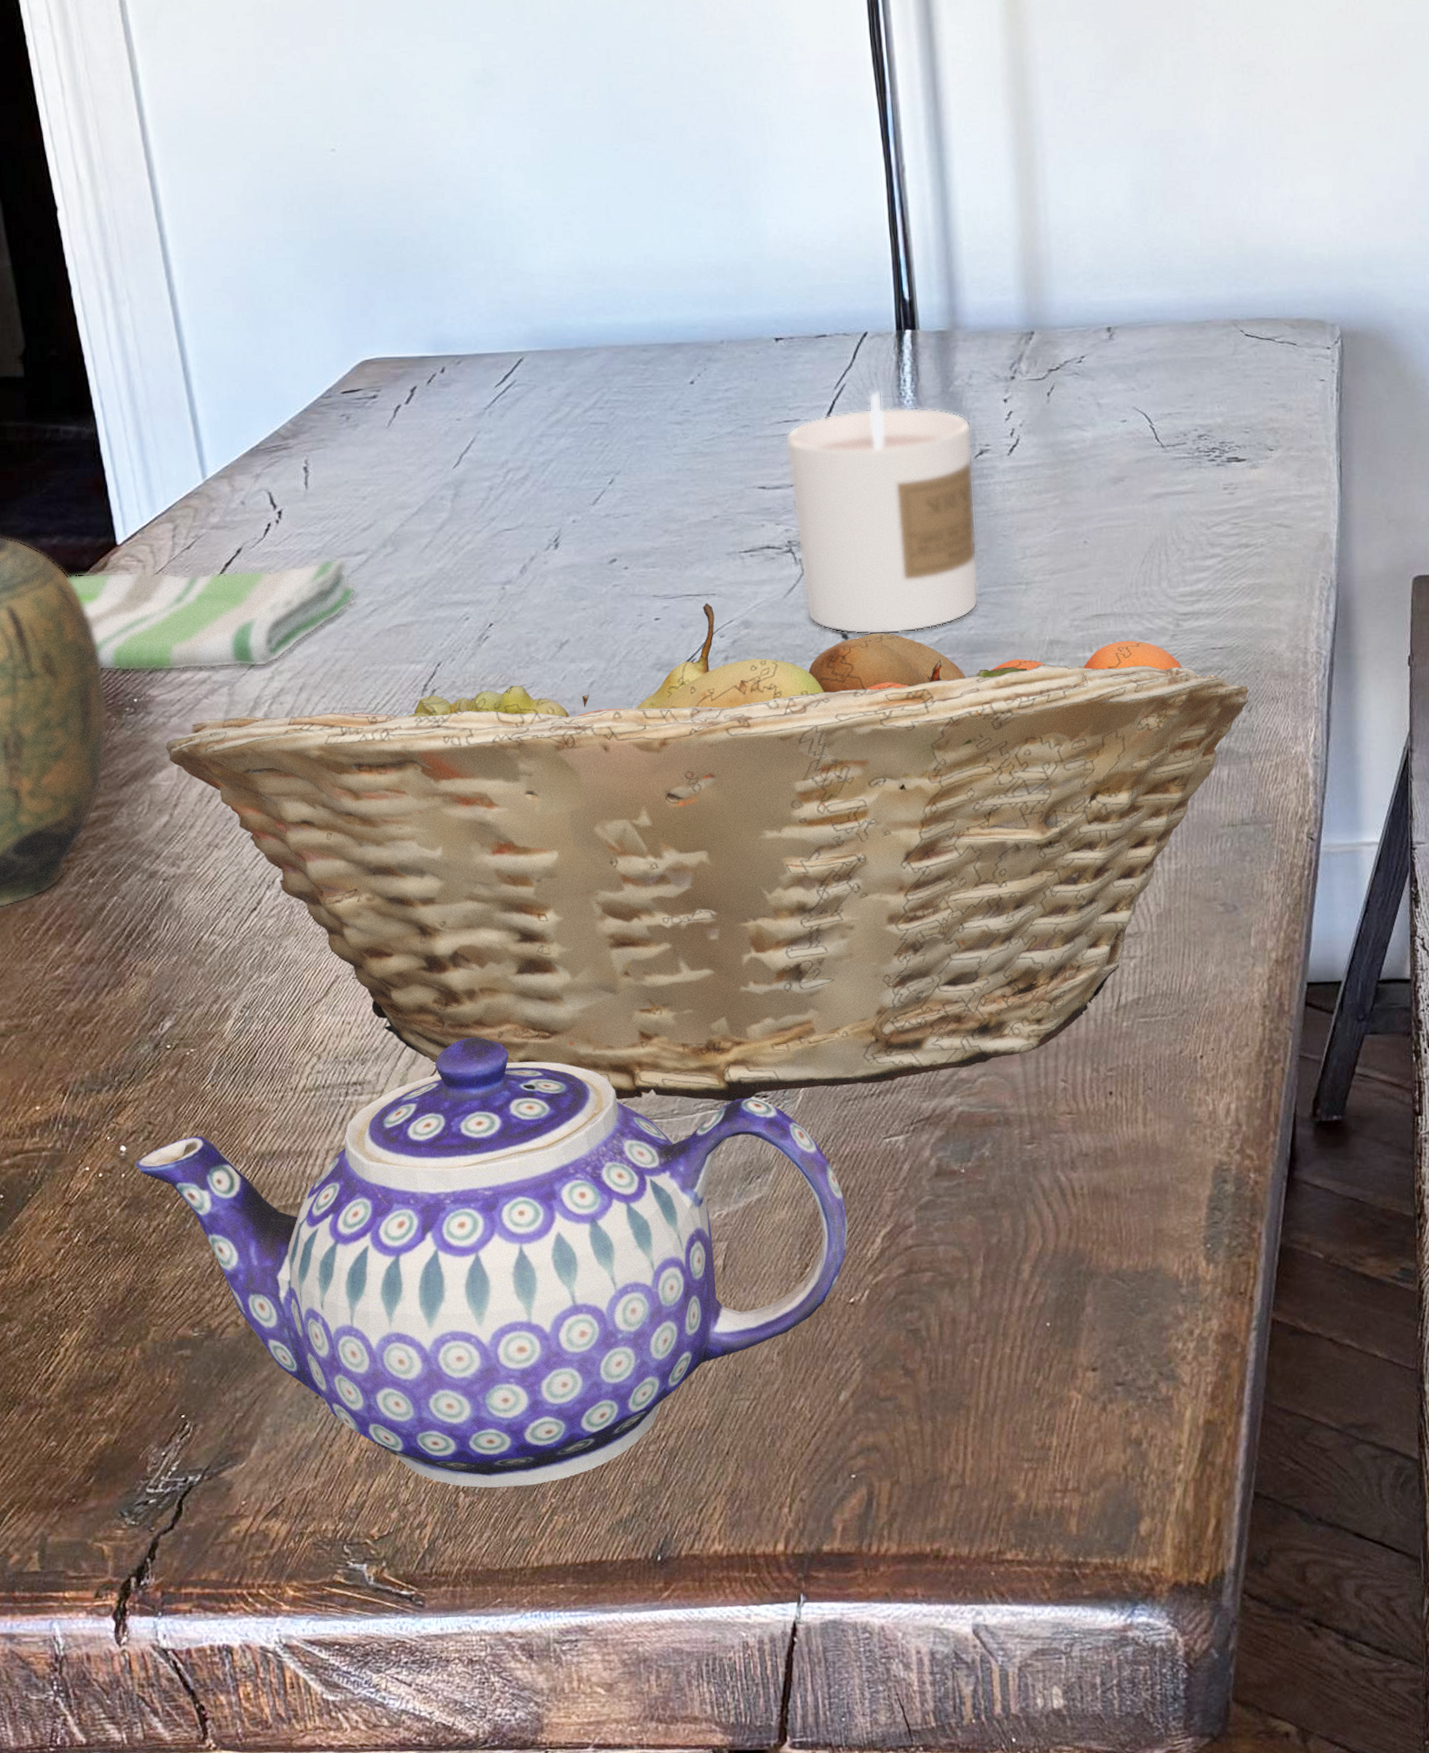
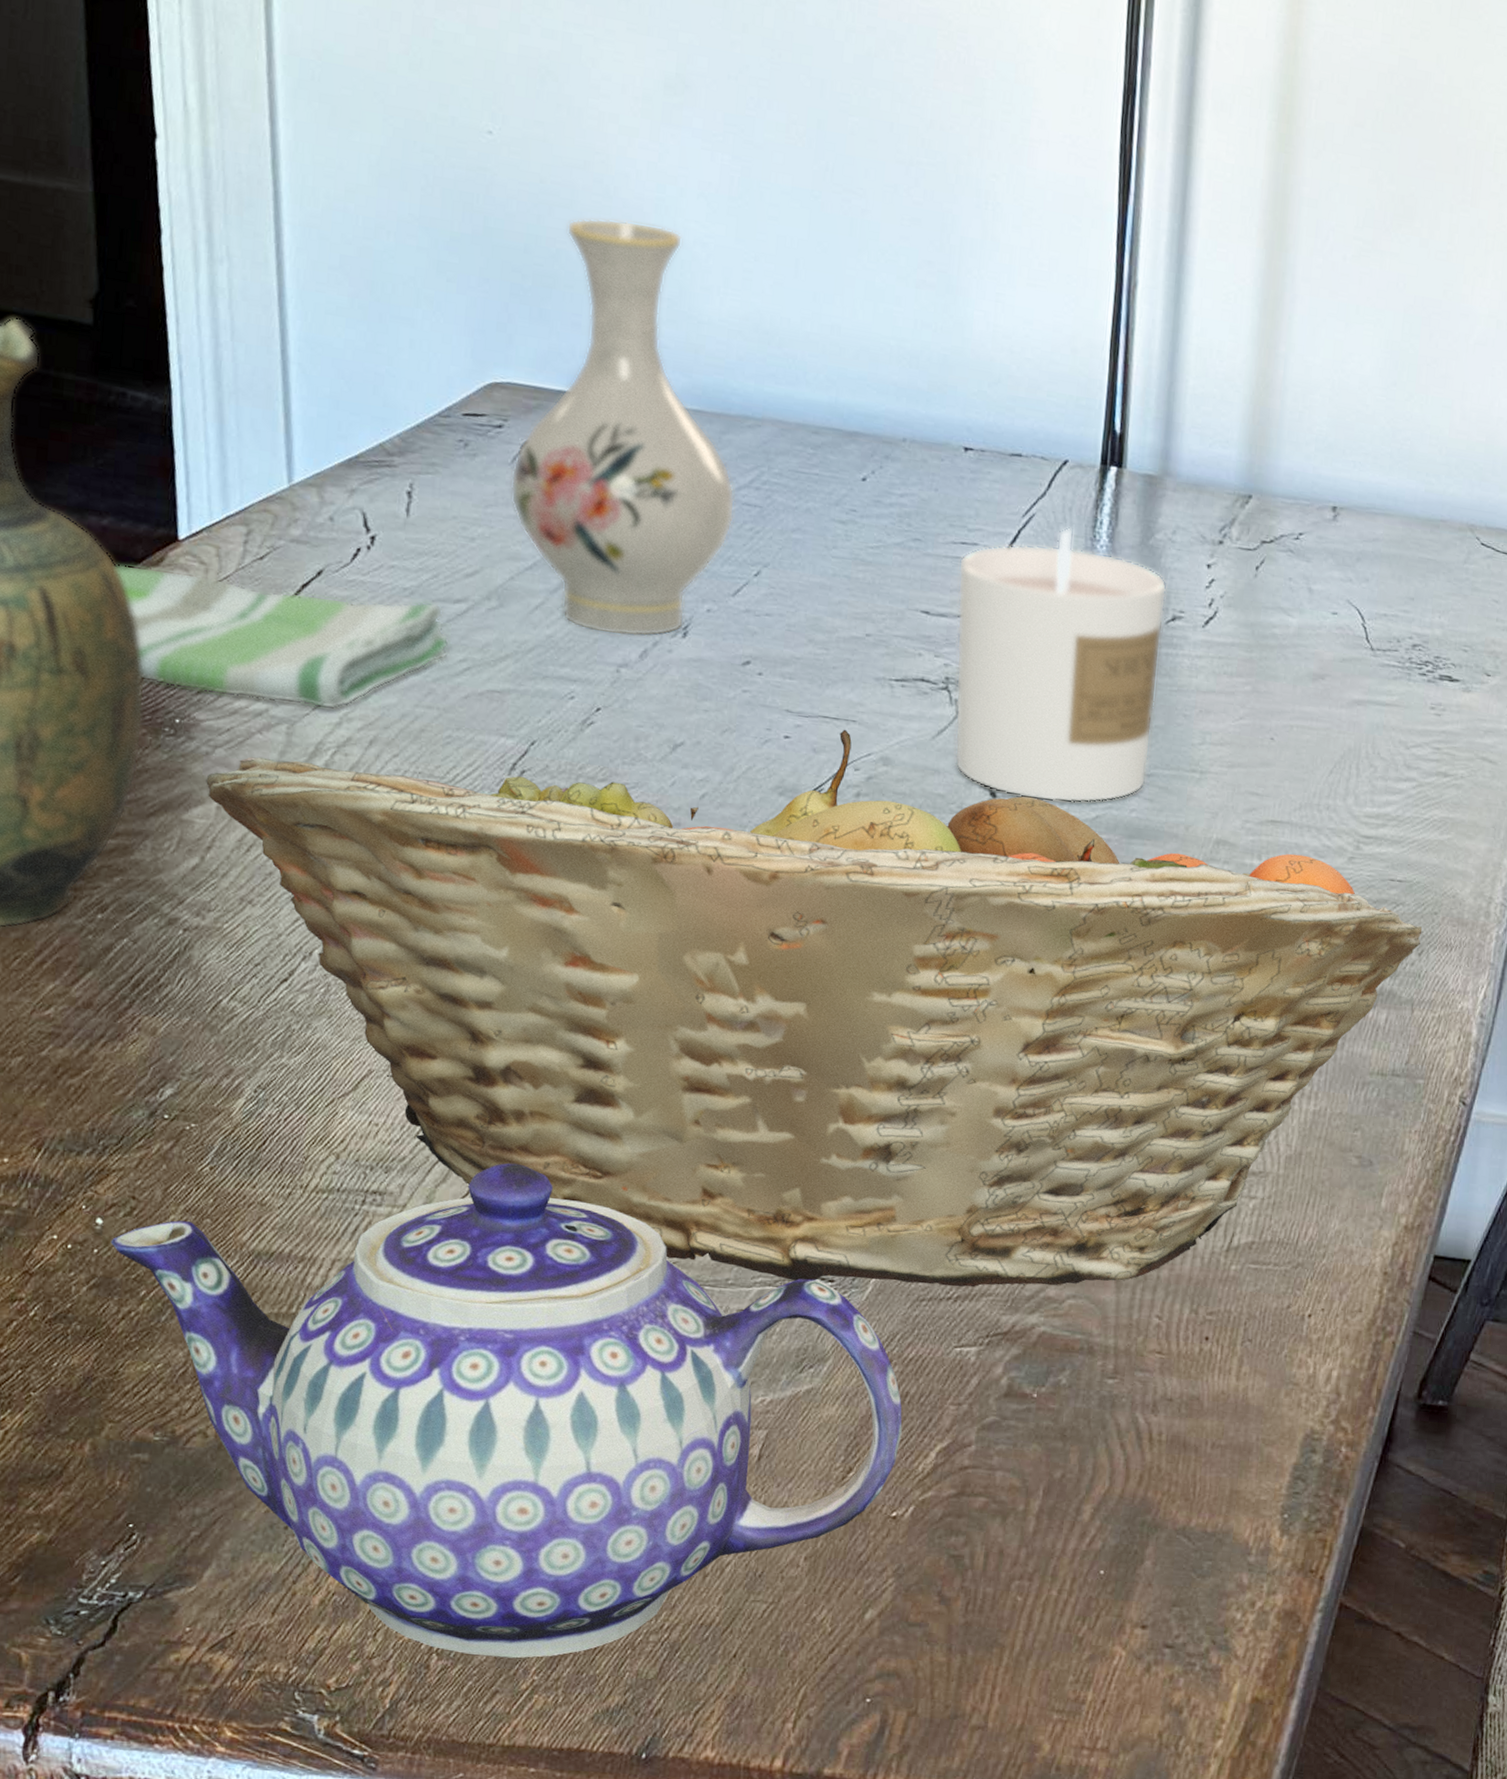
vase: none [389,200,585,559] -> present [510,218,736,637]

